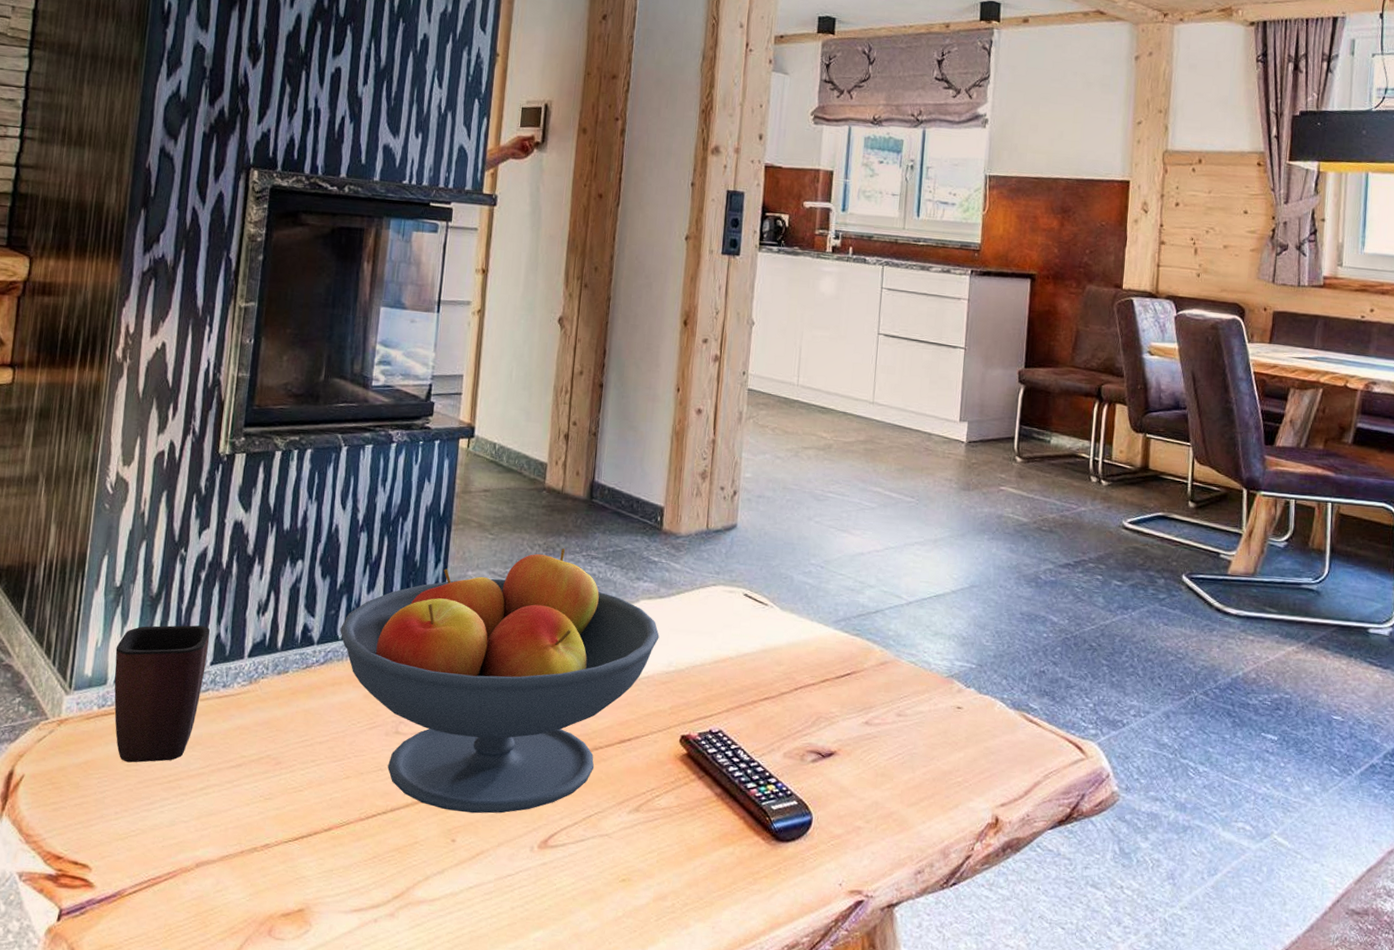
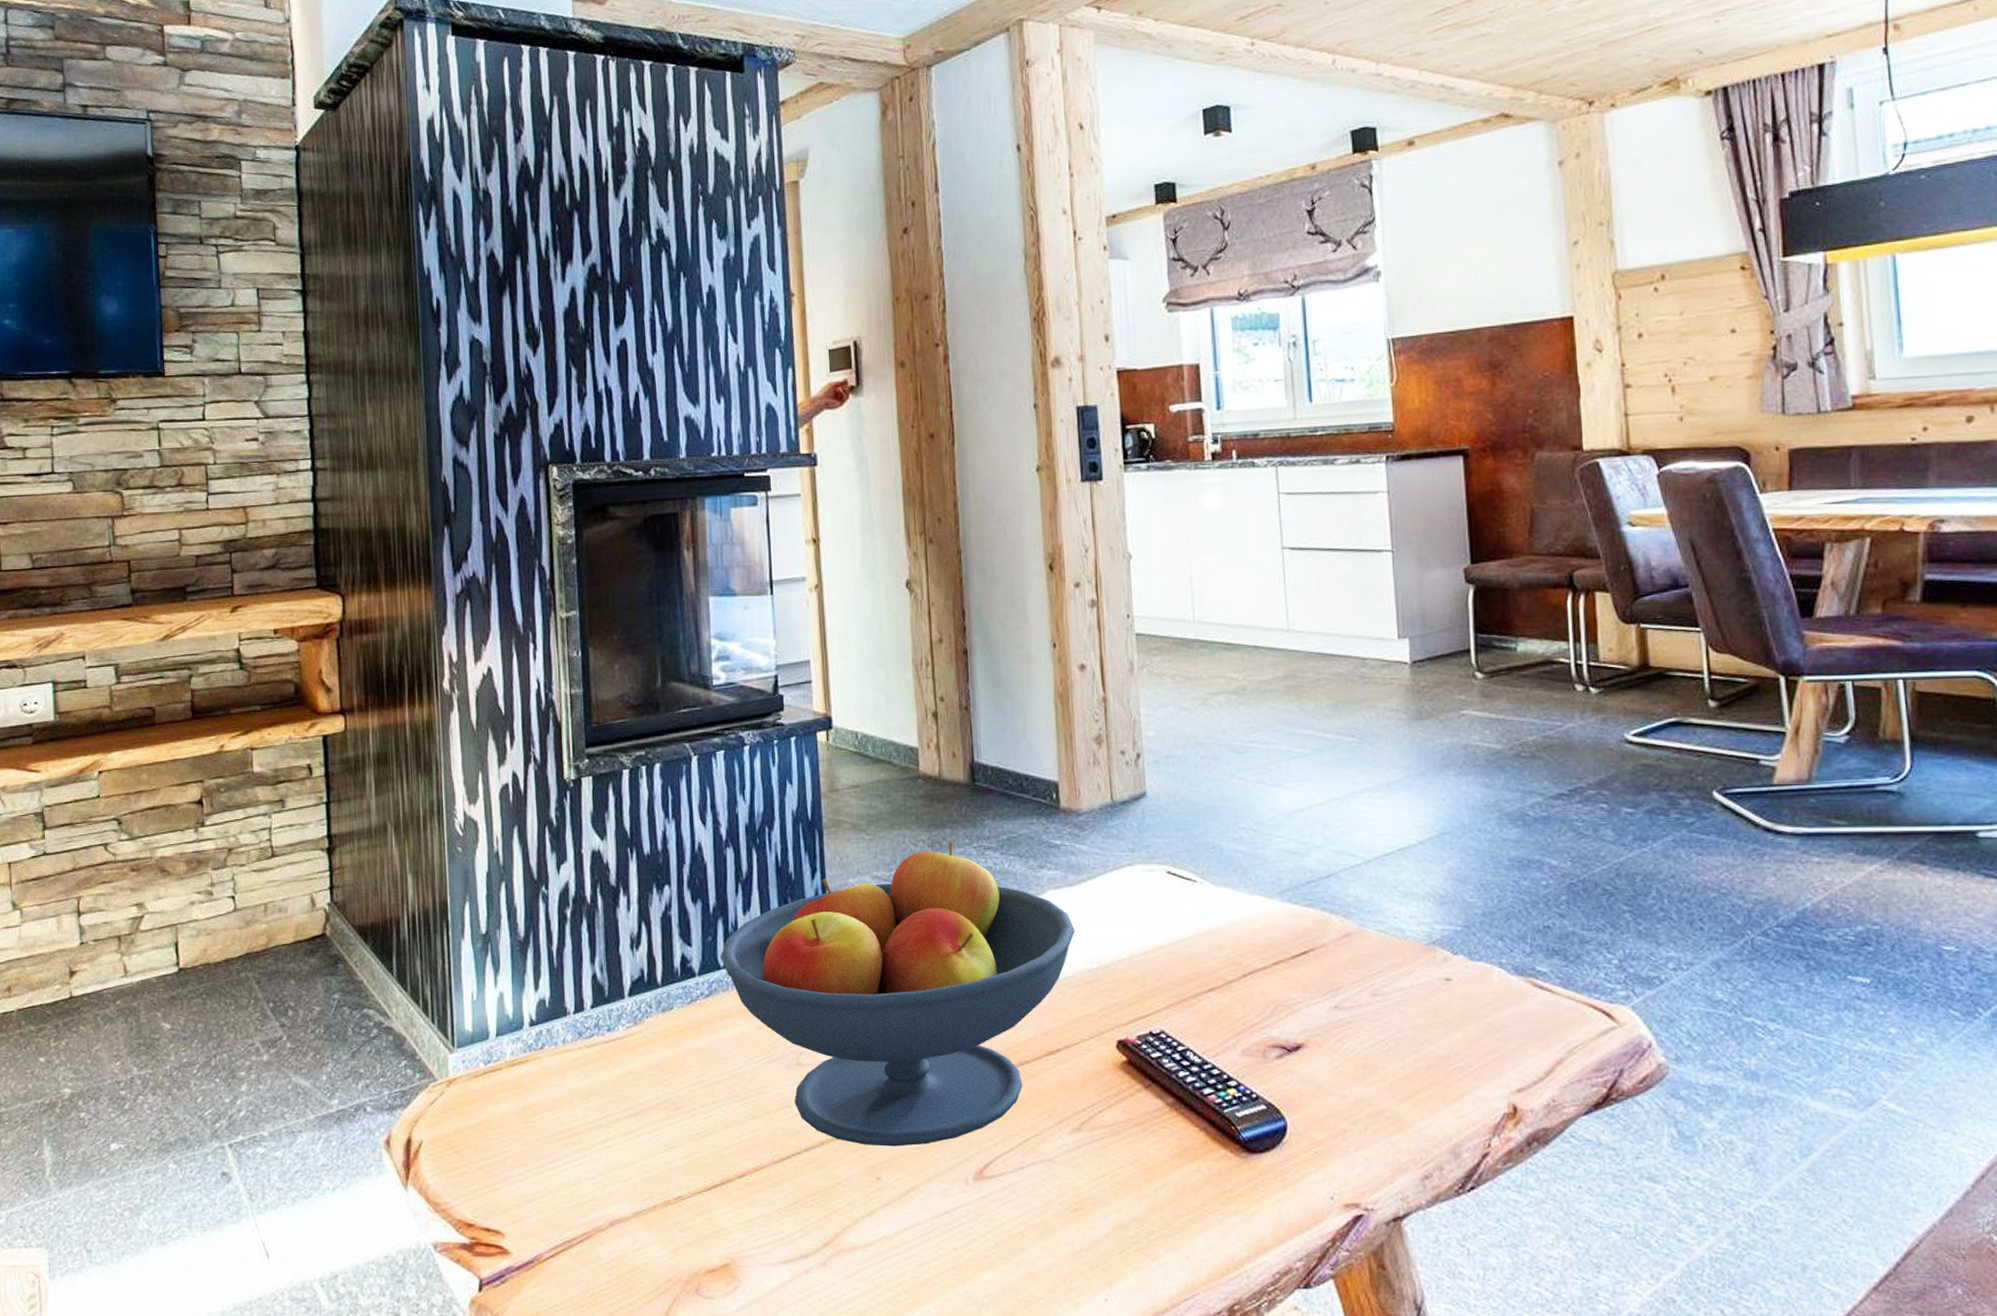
mug: present [114,625,211,763] -> none [492,967,587,1120]

